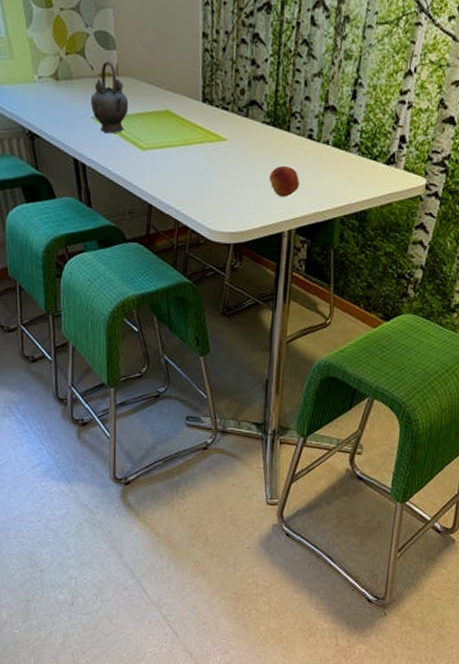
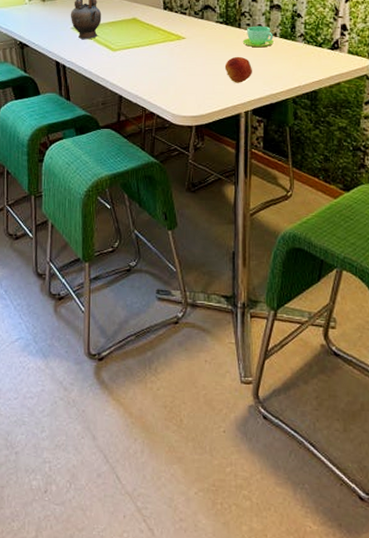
cup: none [290,130,326,157] -> present [242,26,274,48]

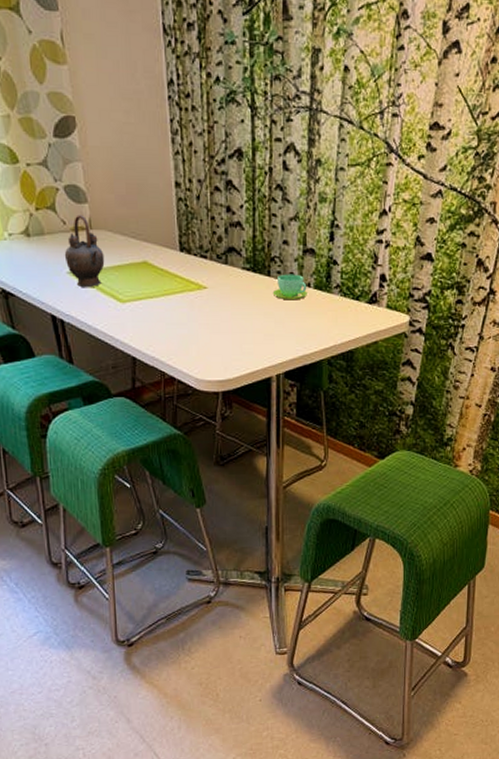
fruit: present [224,56,252,83] -> none [253,310,284,342]

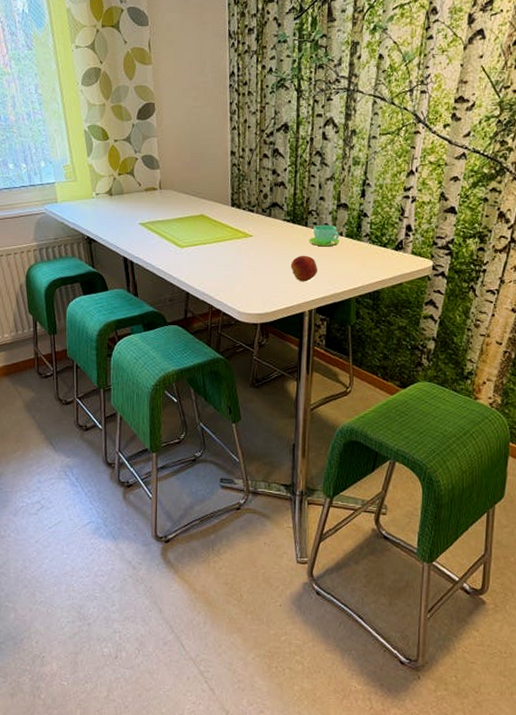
teapot: present [64,215,105,287] -> none [137,178,170,235]
fruit: none [253,310,284,342] -> present [290,255,317,282]

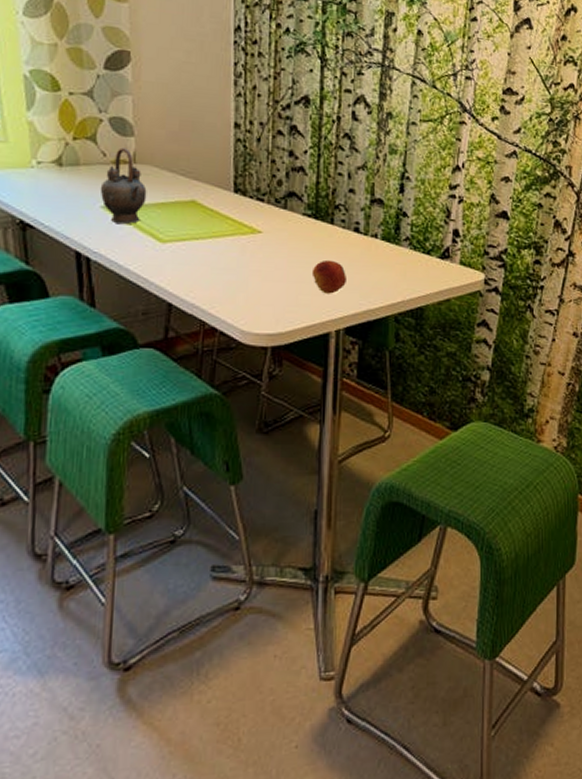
teapot: none [137,178,170,235] -> present [100,147,147,224]
cup: present [308,224,340,247] -> none [335,223,374,251]

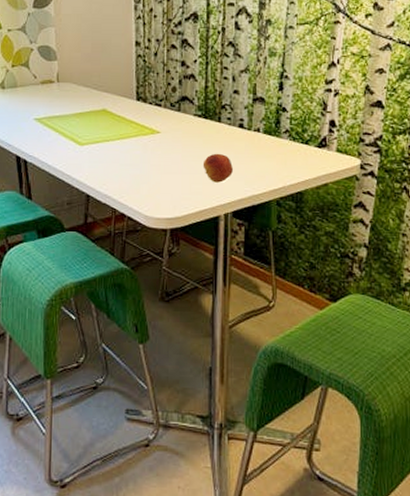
teapot: present [100,147,147,224] -> none [32,70,68,131]

